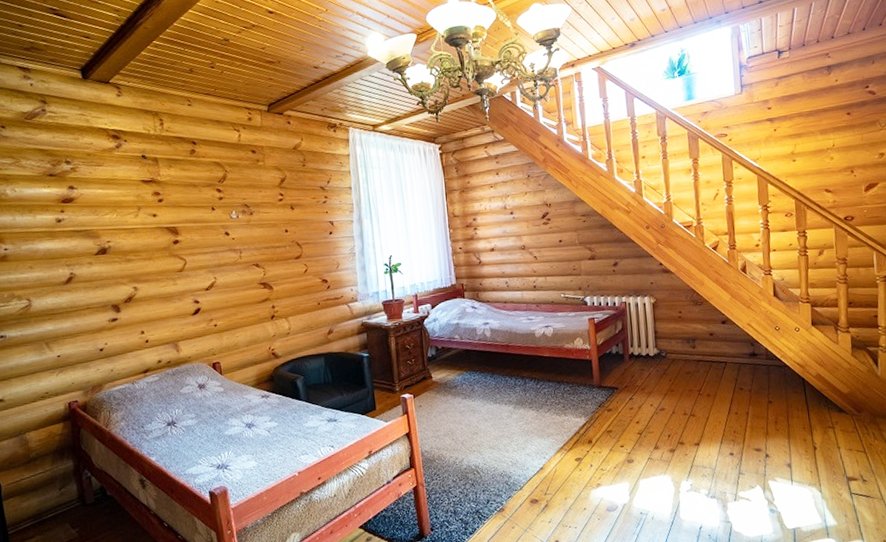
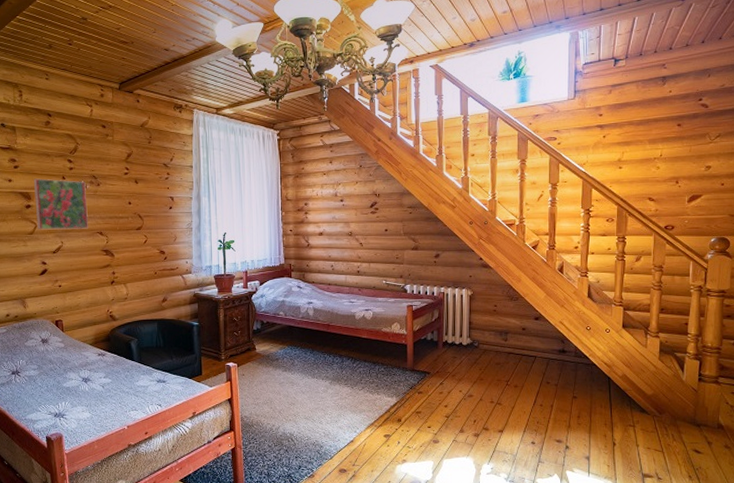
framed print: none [180,211,243,267] -> present [33,178,88,230]

